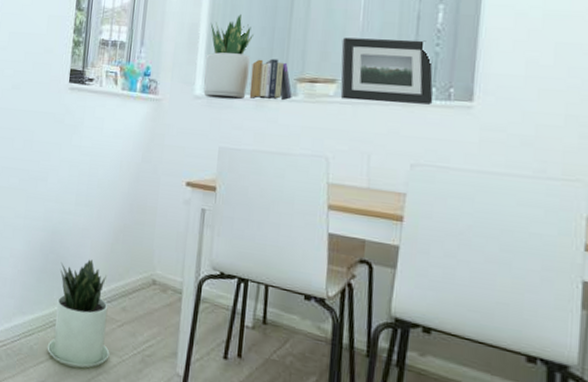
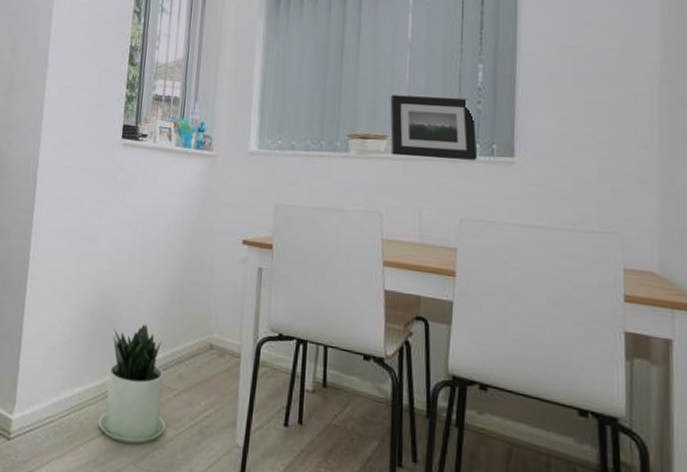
planter: present [204,13,253,100] -> none [258,70,306,156]
books: present [249,58,292,101] -> none [303,115,345,157]

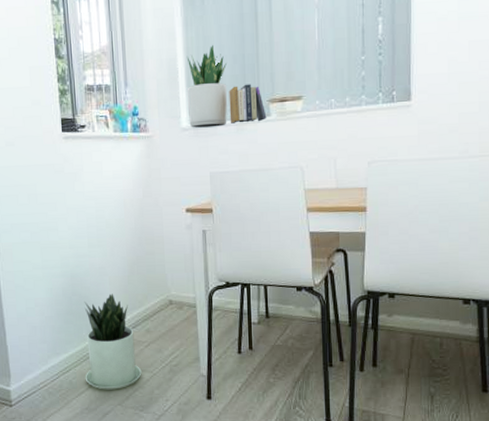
planter: none [258,70,306,156] -> present [186,44,228,128]
books: none [303,115,345,157] -> present [229,84,267,124]
picture frame: present [390,95,478,160] -> none [303,51,381,113]

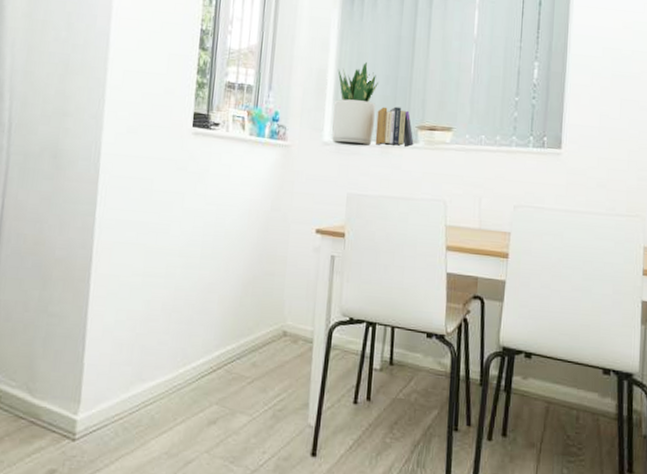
planter: present [84,294,142,390] -> none [170,315,240,433]

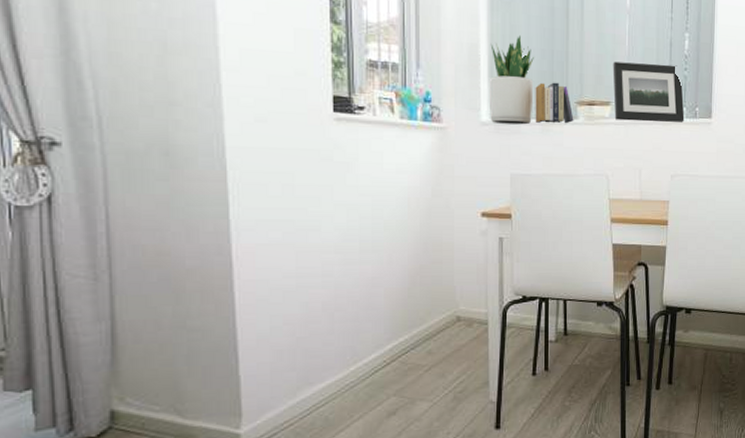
picture frame: none [455,88,531,152] -> present [612,61,685,123]

